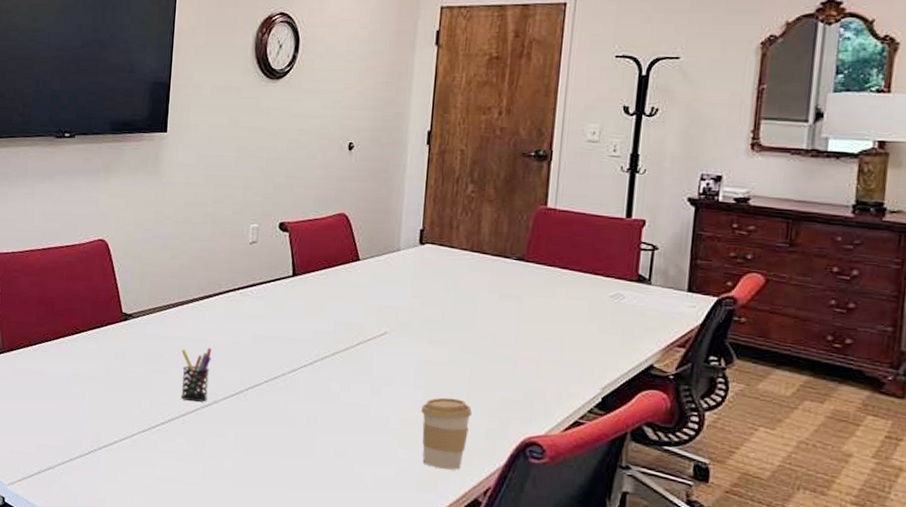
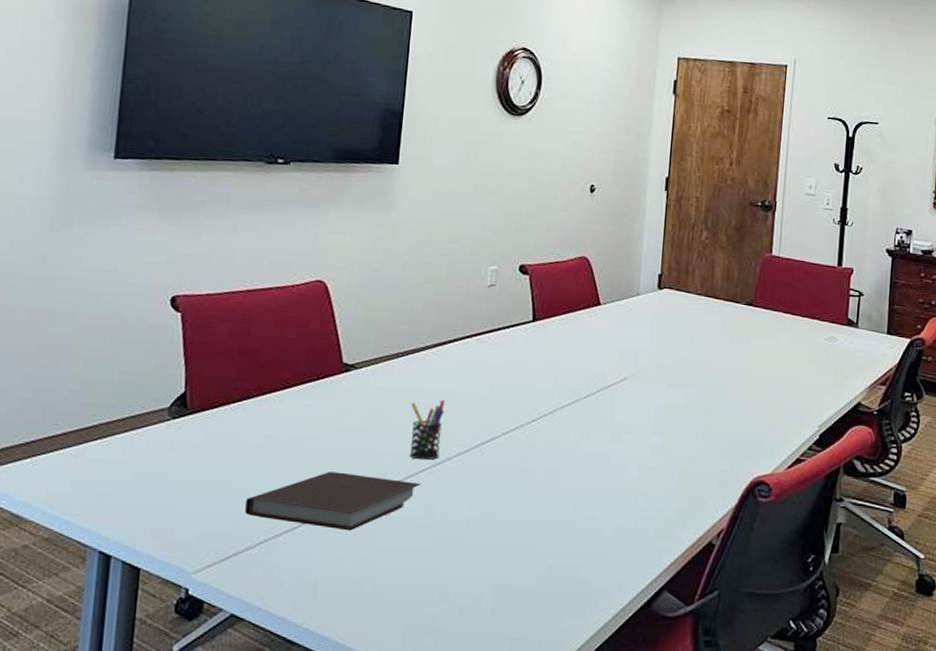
notebook: none [45,407,192,460] -> present [244,472,422,531]
coffee cup: present [421,397,472,470] -> none [659,442,706,514]

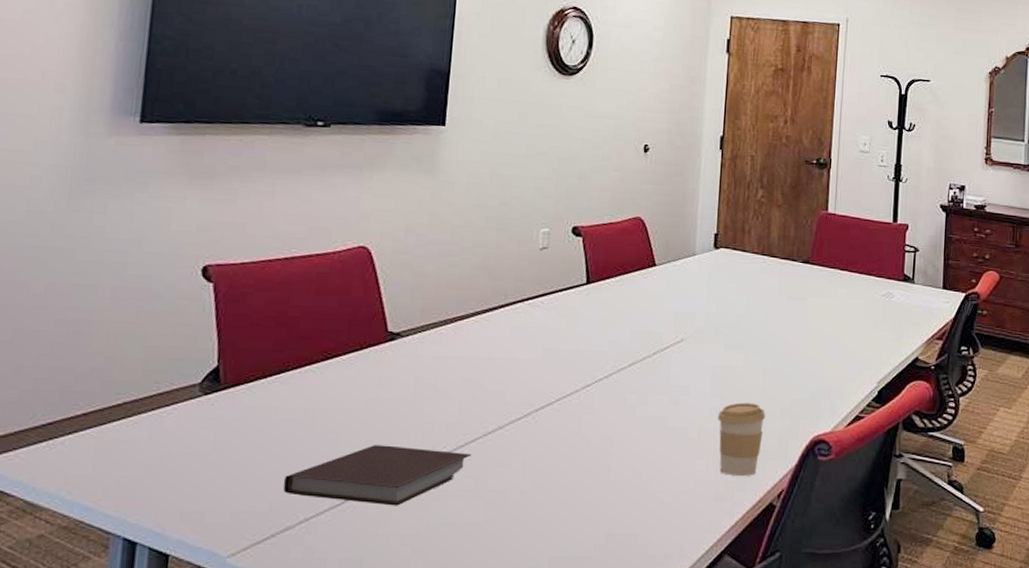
pen holder: present [409,400,445,460] -> none [459,367,496,430]
coffee cup: none [659,442,706,514] -> present [718,402,765,476]

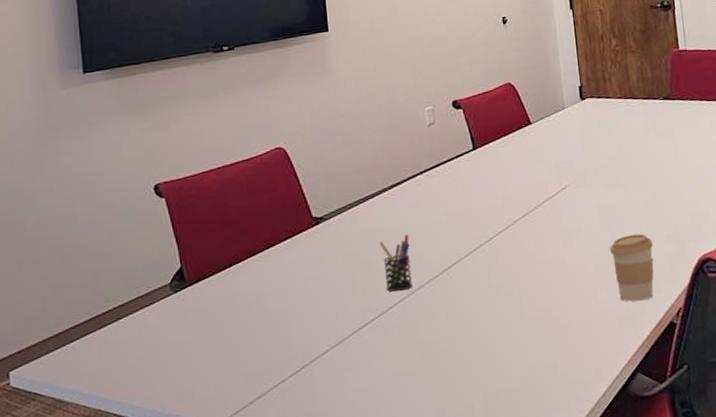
notebook: present [283,445,472,506] -> none [250,312,402,367]
pen holder: none [459,367,496,430] -> present [379,235,413,292]

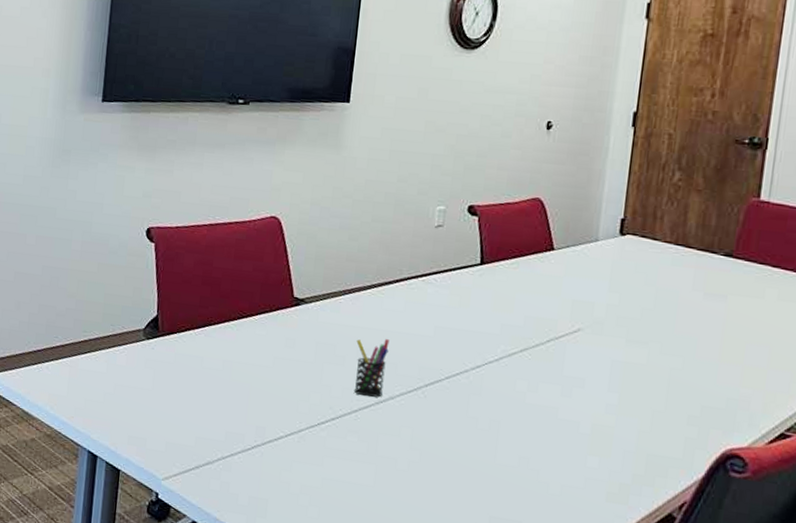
coffee cup: present [610,233,654,302] -> none [613,402,669,481]

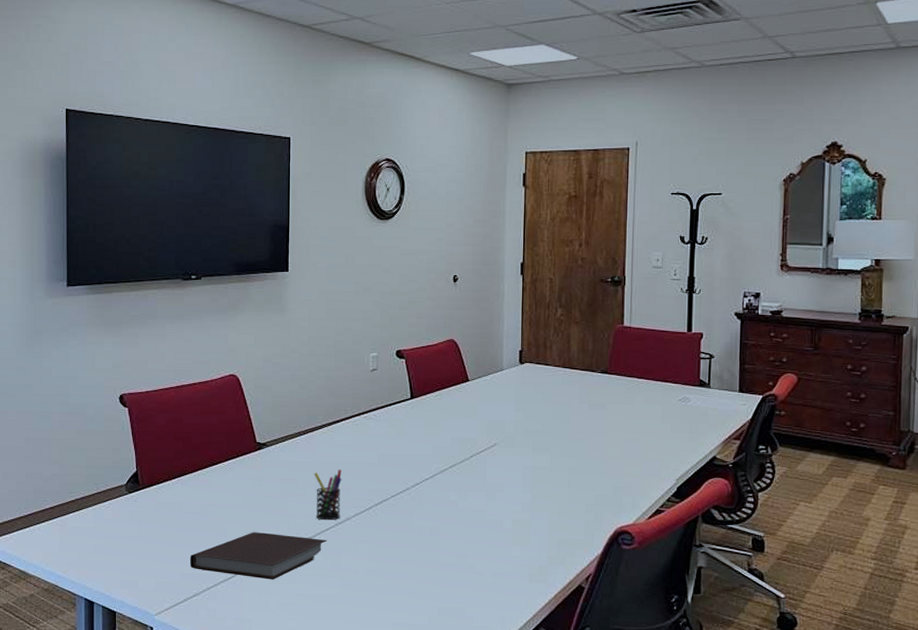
notebook: none [205,399,365,458] -> present [189,532,327,580]

